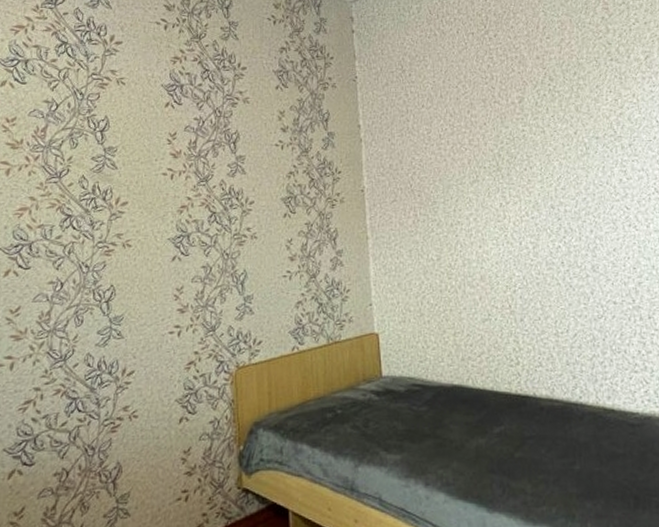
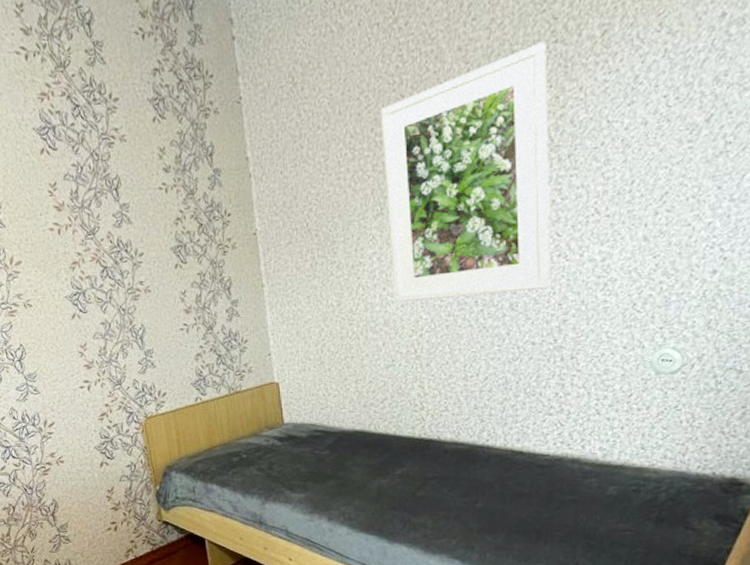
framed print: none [476,59,625,261] -> present [381,41,551,303]

